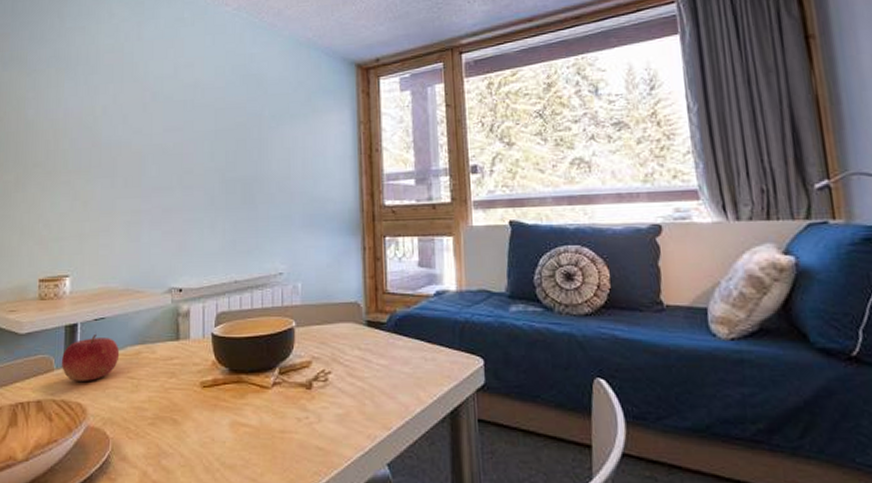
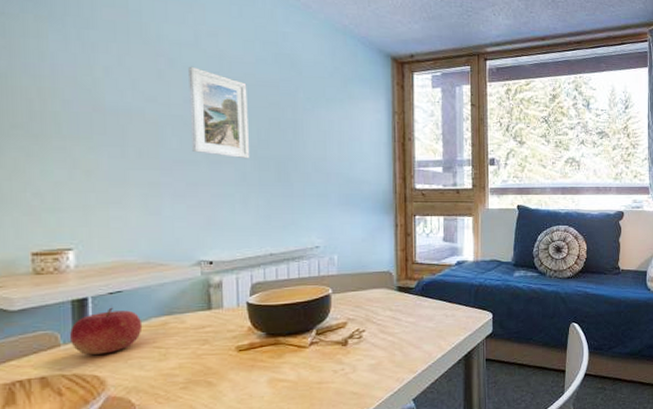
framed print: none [168,96,219,183] -> present [188,66,250,159]

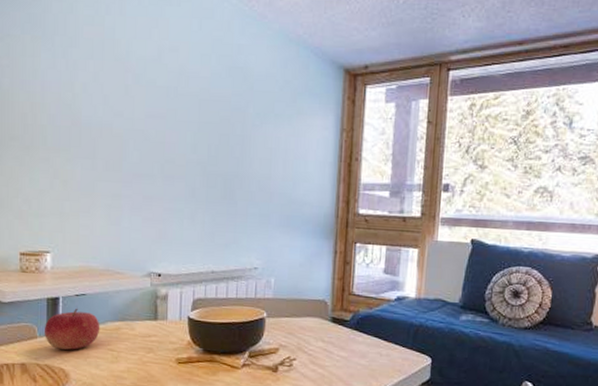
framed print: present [188,66,250,159] -> none [150,81,202,175]

